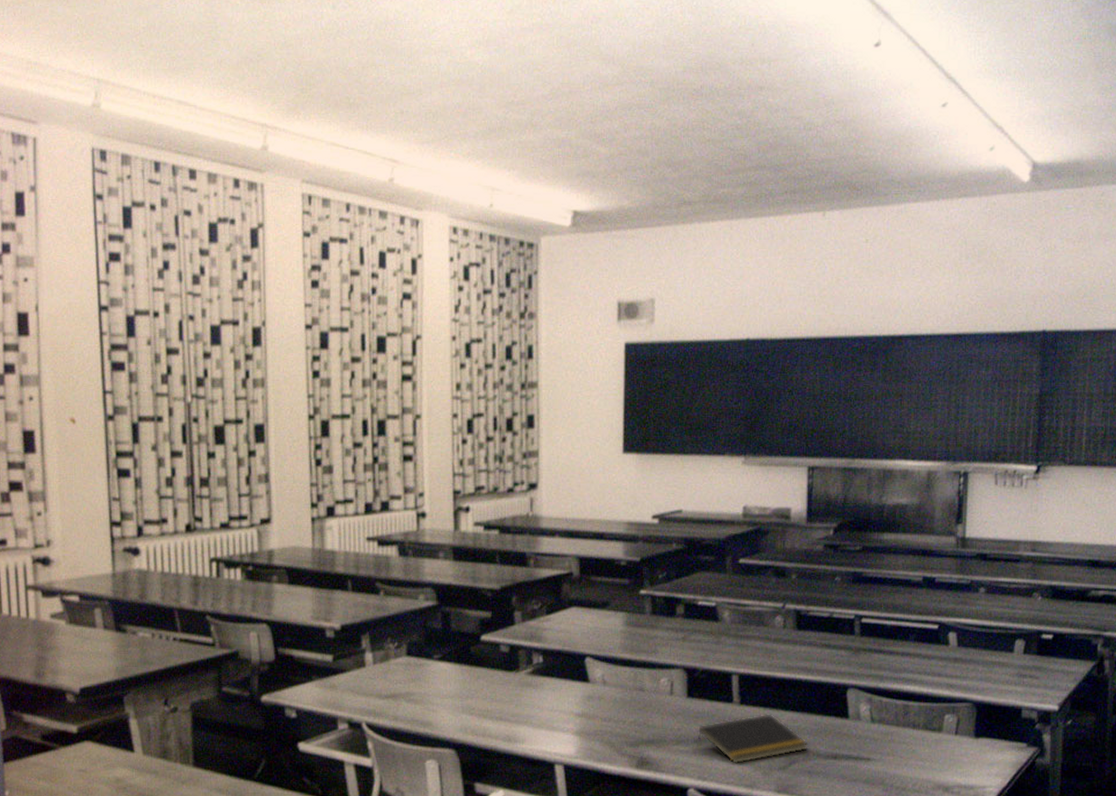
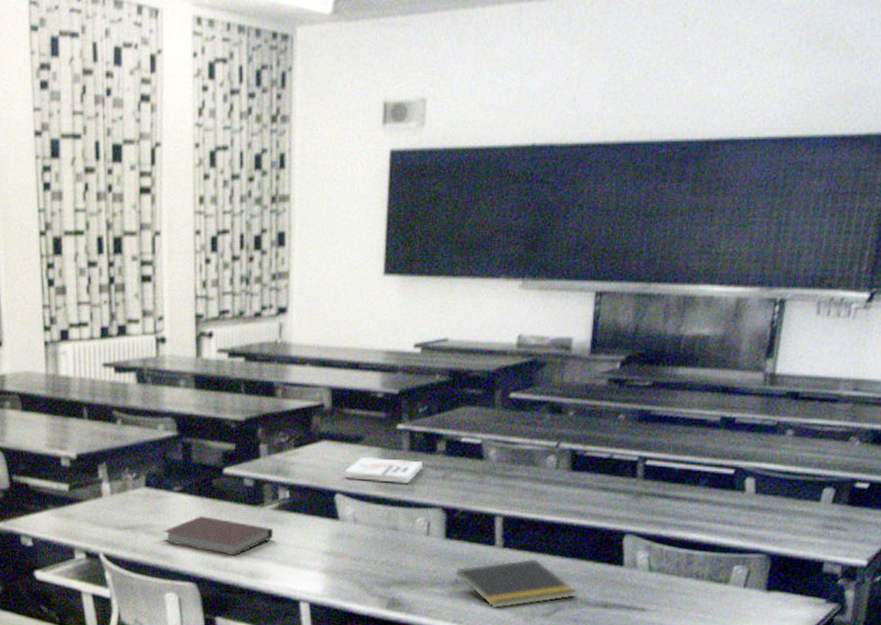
notebook: none [423,683,528,721] -> present [163,516,273,557]
book: none [593,621,665,647] -> present [345,456,424,485]

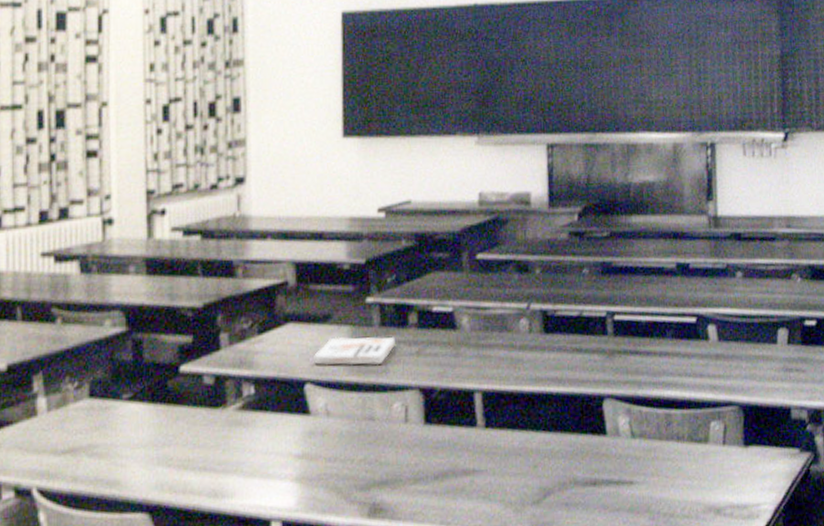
notebook: present [163,516,273,557] -> none [109,426,238,474]
notepad: present [454,558,577,609] -> none [437,436,564,502]

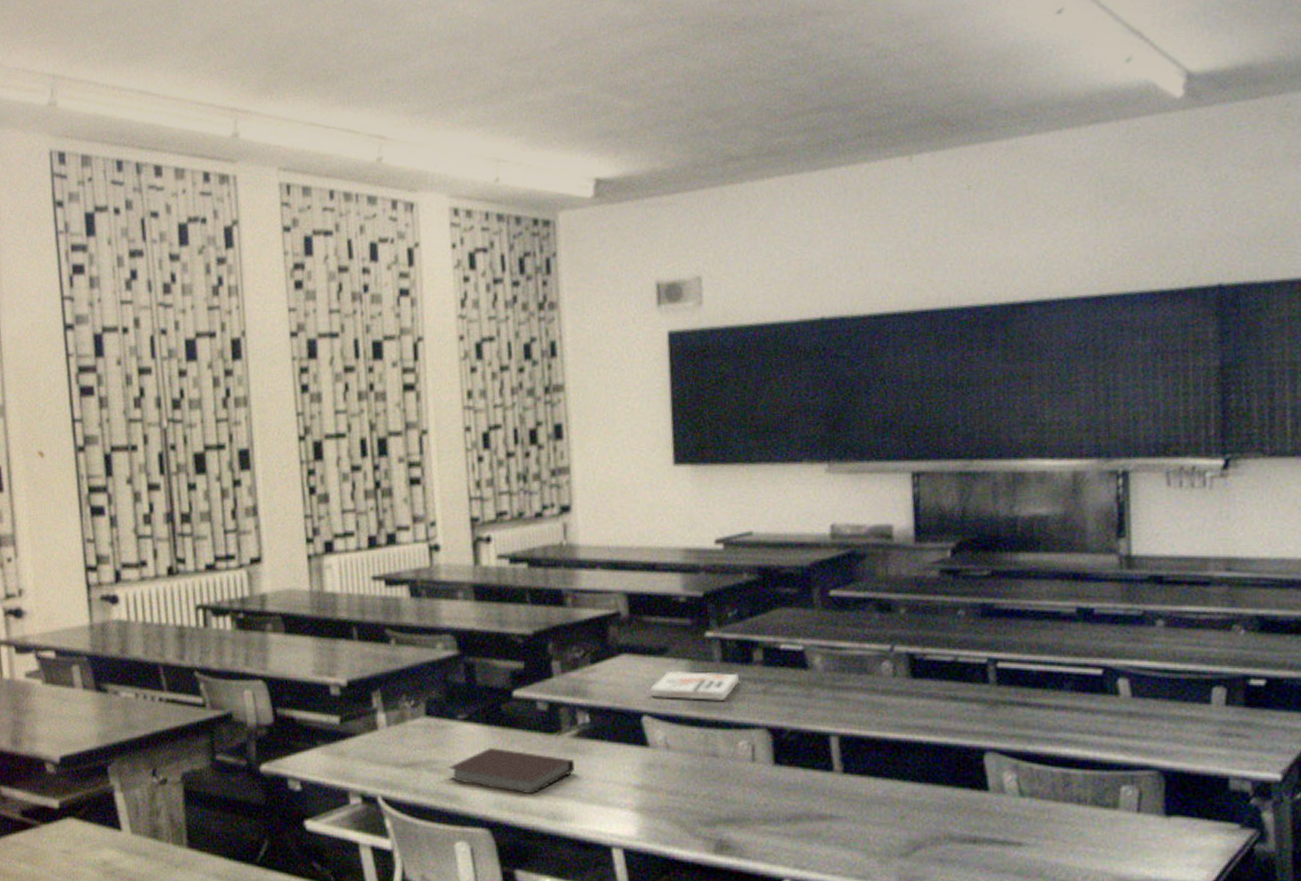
notebook: none [109,426,238,474] -> present [448,748,574,795]

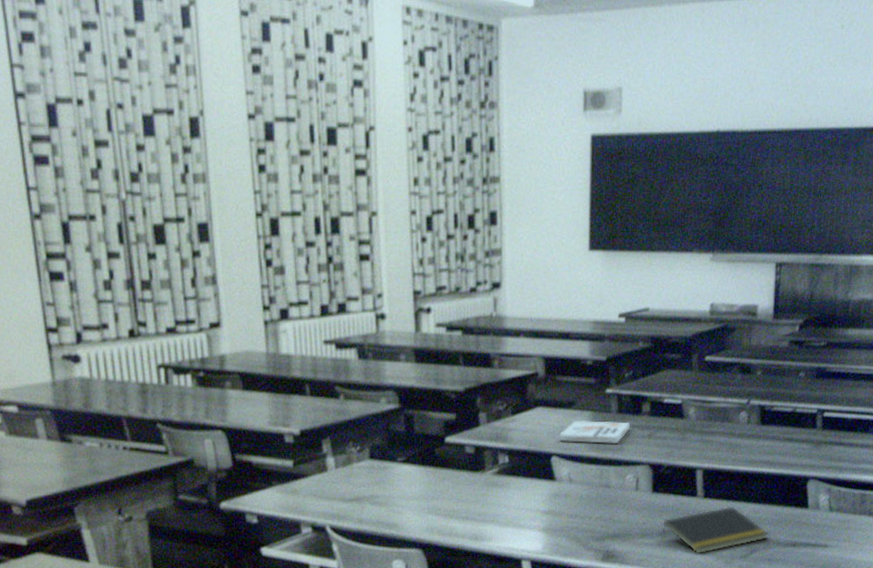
notebook: present [448,748,574,795] -> none [388,484,494,521]
notepad: none [789,785,937,849] -> present [662,506,769,554]

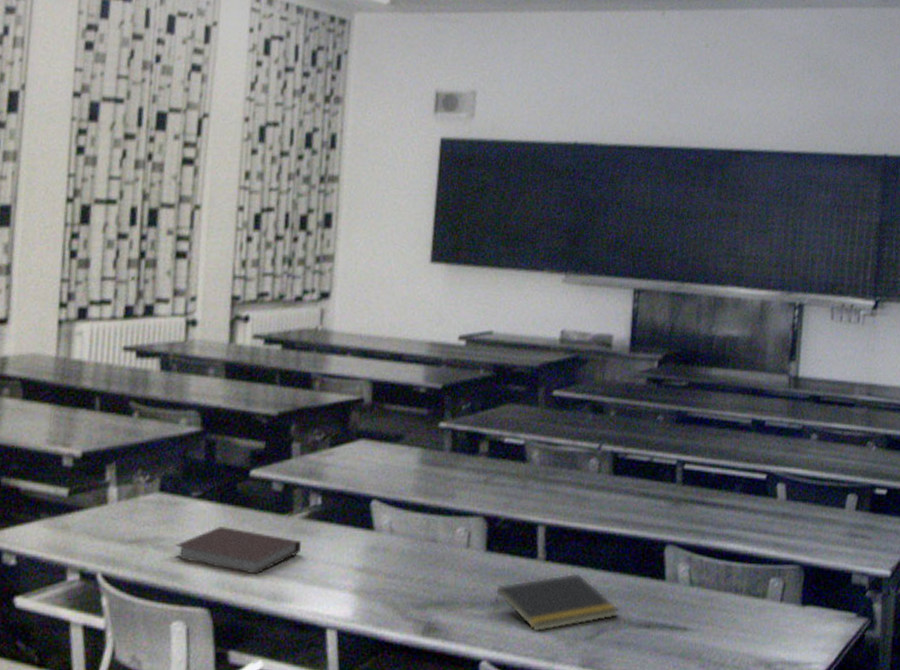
notebook: none [388,484,494,521] -> present [174,526,301,575]
book: present [559,420,631,445] -> none [382,457,465,490]

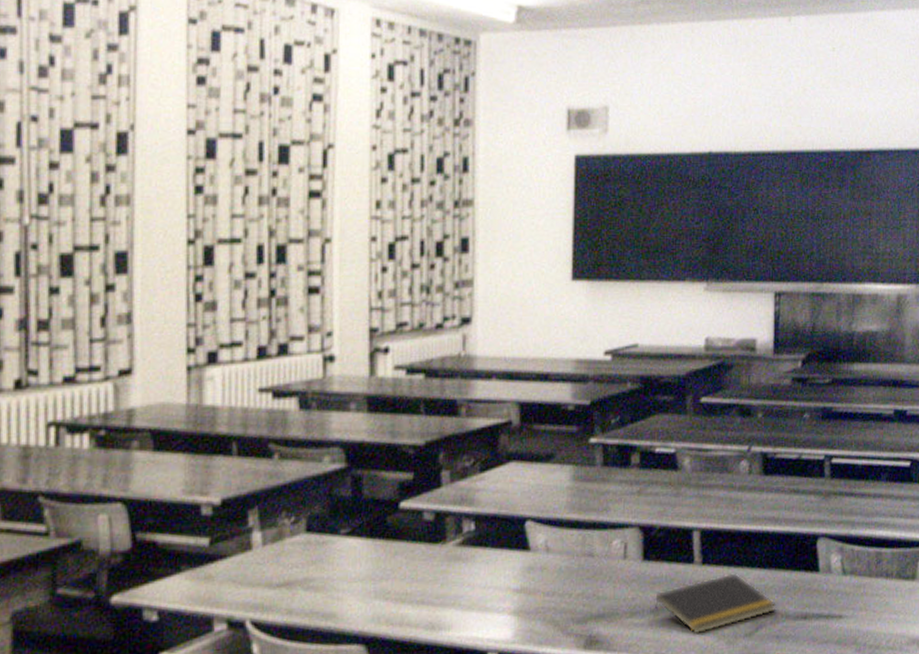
notebook: present [174,526,301,575] -> none [325,561,456,607]

